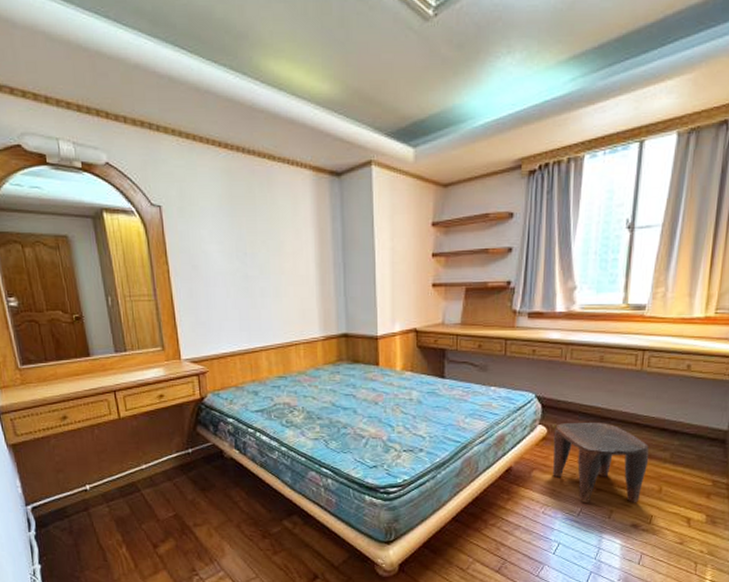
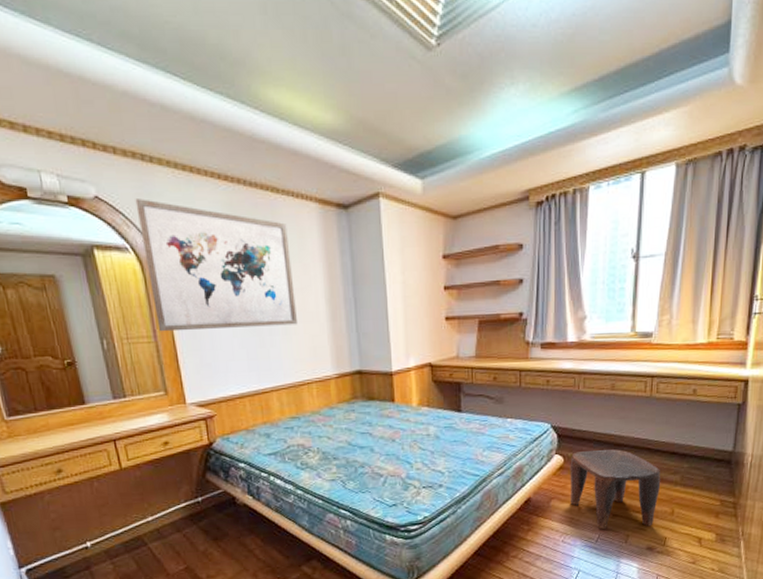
wall art: none [142,165,288,291] -> present [135,199,297,332]

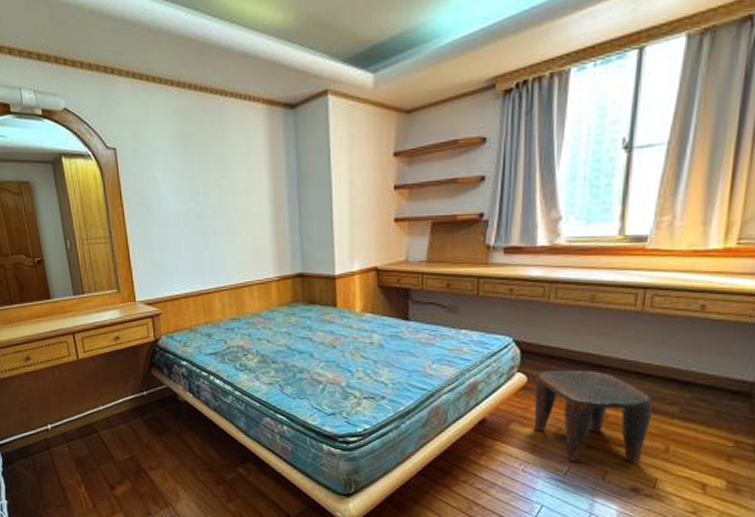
wall art: present [135,199,297,332] -> none [98,108,241,233]

